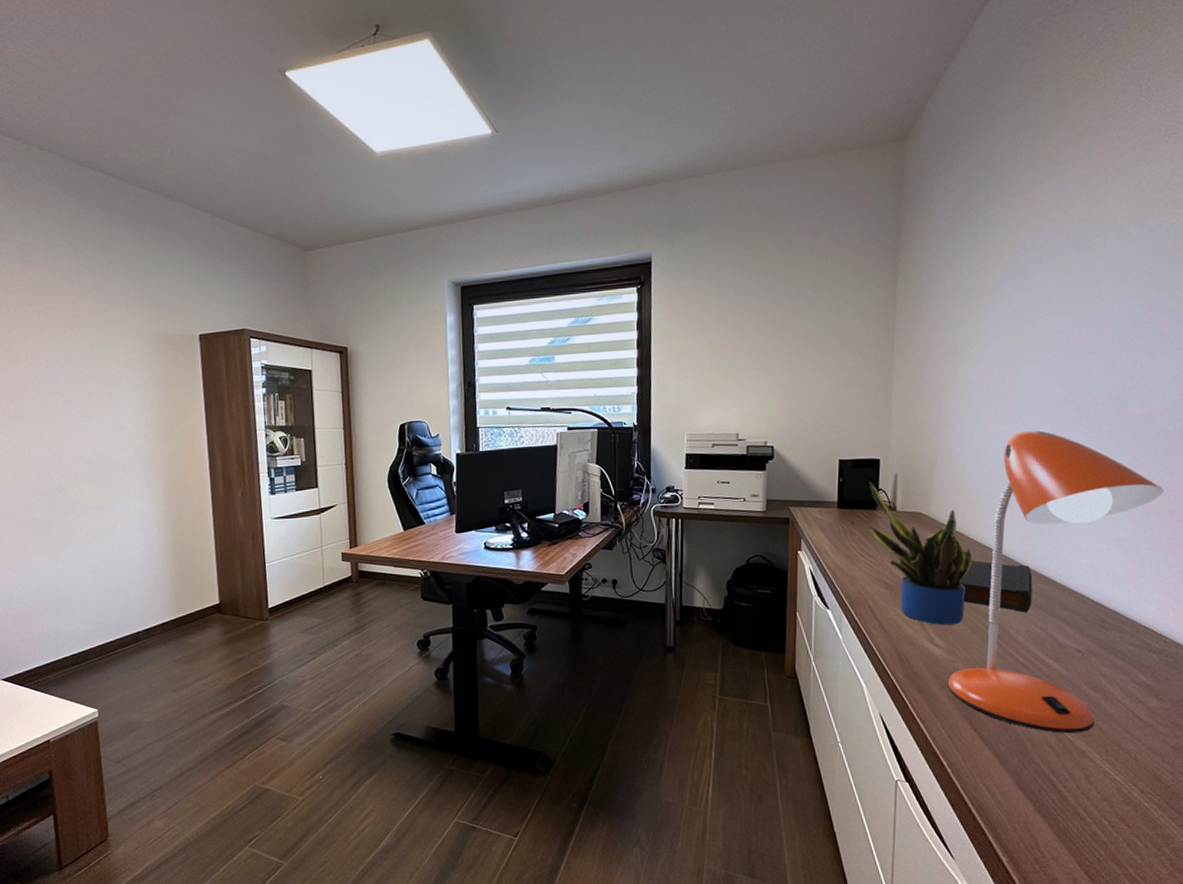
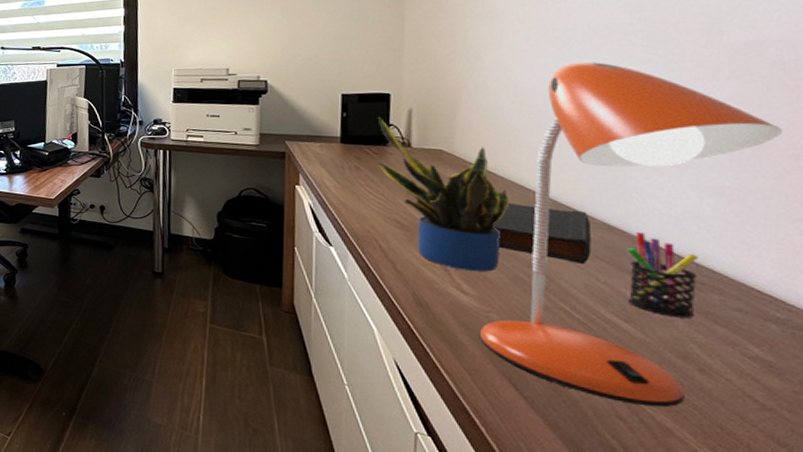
pen holder: none [1058,582,1106,655] -> present [628,232,698,318]

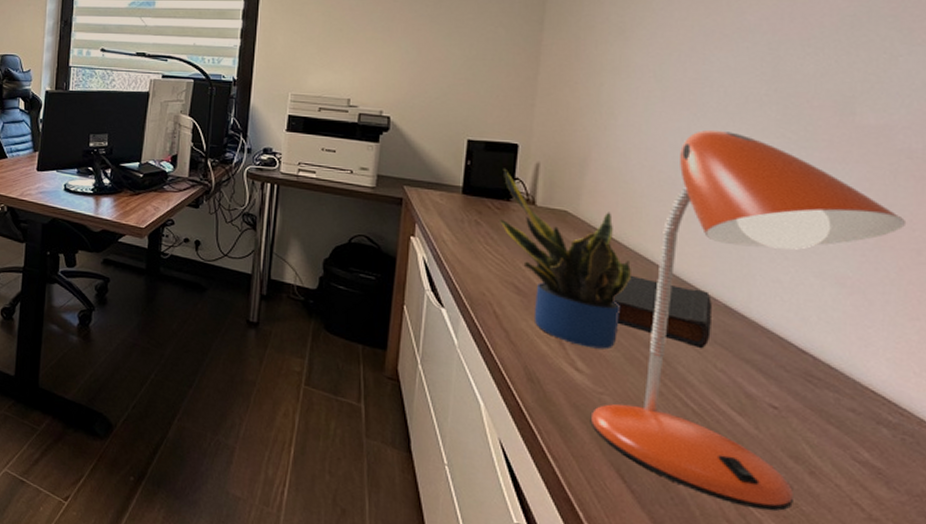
pen holder: present [628,232,698,318] -> none [744,318,816,416]

